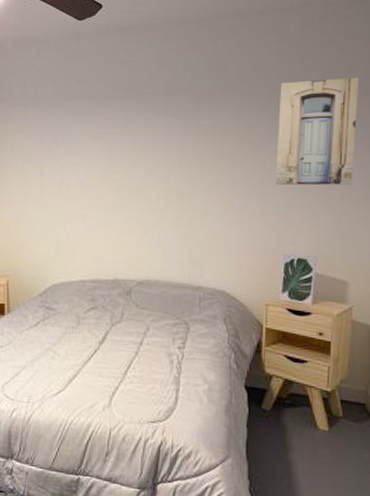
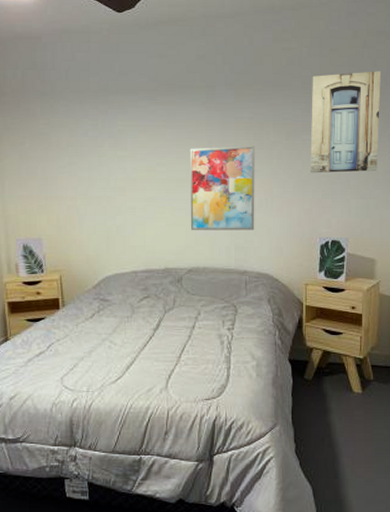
wall art: none [142,154,215,244] -> present [189,145,255,231]

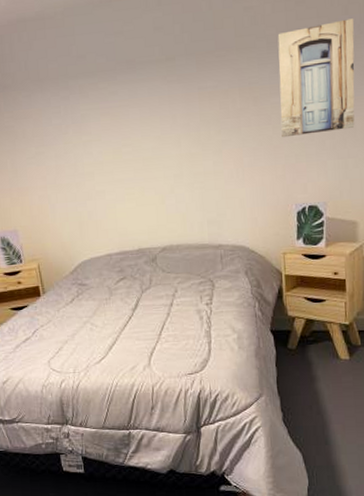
wall art: present [189,145,255,231] -> none [154,115,227,208]

